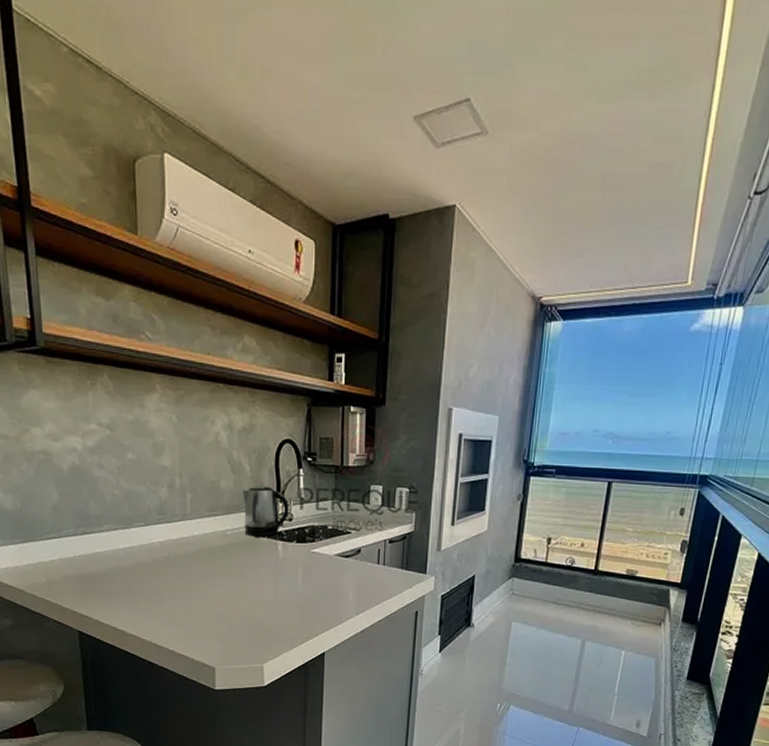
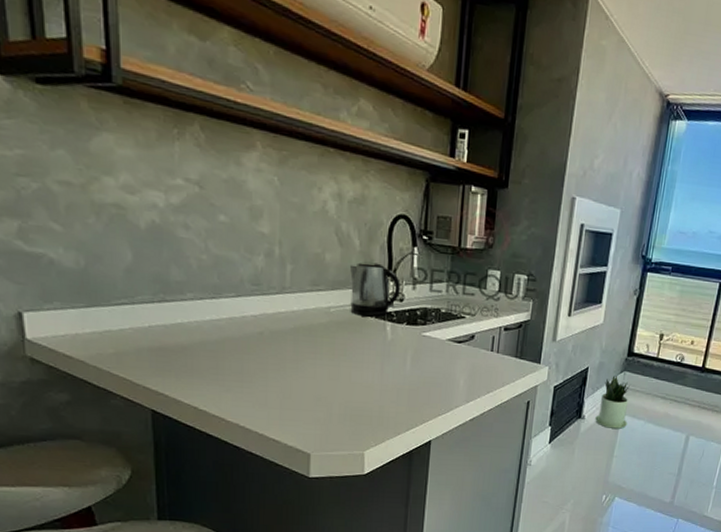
planter: none [485,582,519,636] -> present [595,375,630,429]

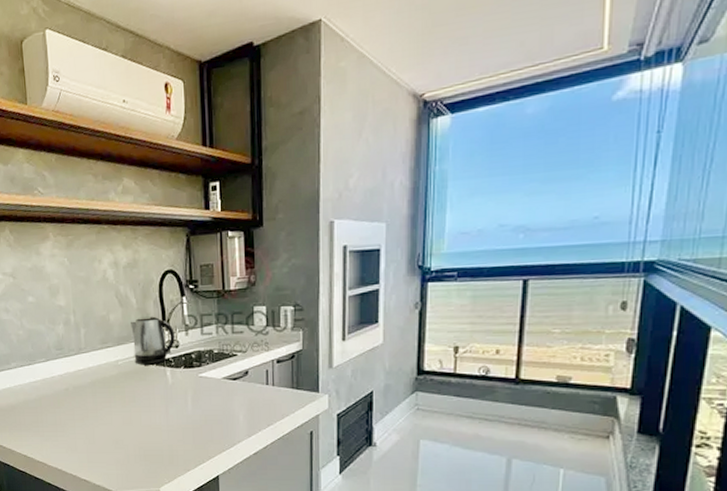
planter: present [595,375,630,429] -> none [389,397,428,455]

